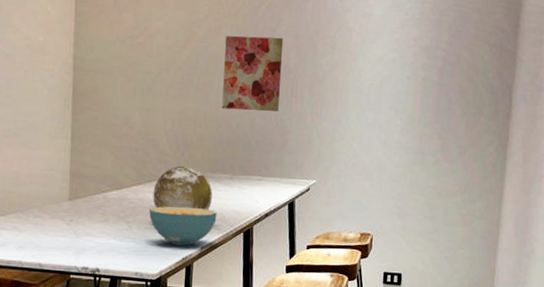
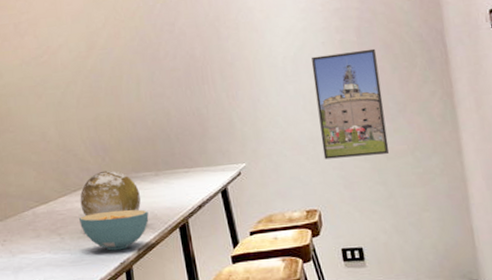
wall art: present [222,36,284,112] -> none [125,29,193,109]
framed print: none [386,88,452,192] -> present [311,48,390,160]

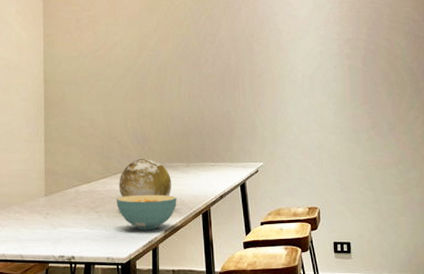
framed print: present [311,48,390,160] -> none [324,75,379,165]

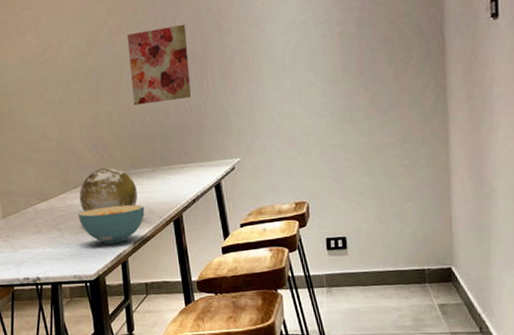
wall art: none [172,41,225,106] -> present [126,24,191,106]

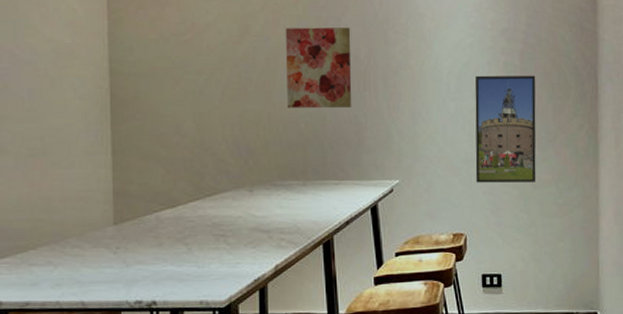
cereal bowl: present [77,204,145,244] -> none [210,220,291,266]
decorative orb: present [79,167,138,212] -> none [214,175,284,226]
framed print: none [309,40,379,153] -> present [474,75,536,183]

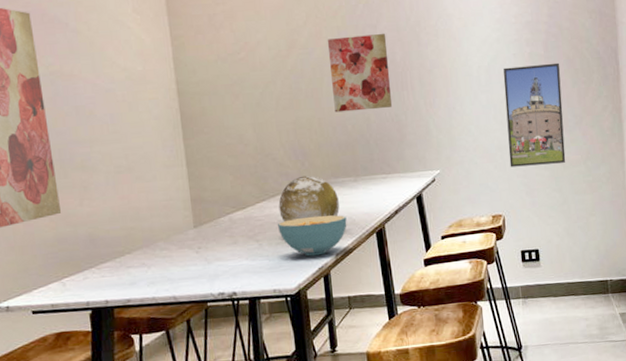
cereal bowl: none [210,220,291,266] -> present [277,215,347,256]
decorative orb: none [214,175,284,226] -> present [278,175,340,222]

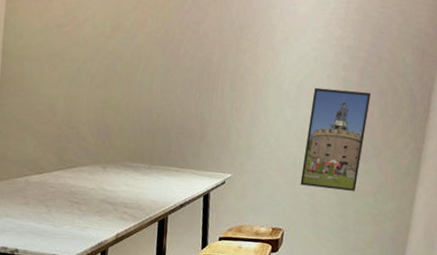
cereal bowl: present [277,215,347,256] -> none [68,192,134,232]
decorative orb: present [278,175,340,222] -> none [72,153,130,198]
wall art: present [327,33,392,113] -> none [144,28,208,105]

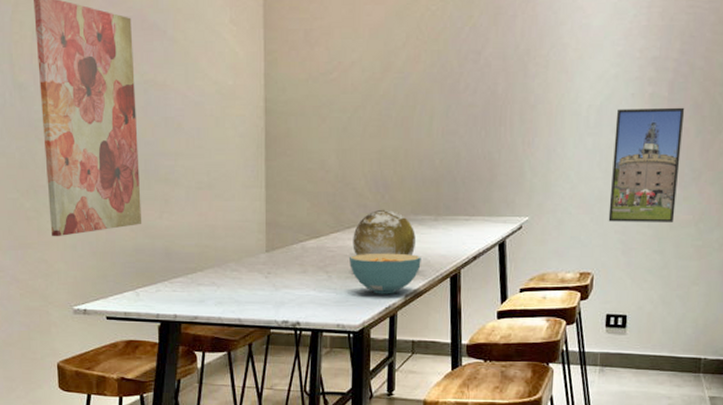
cereal bowl: none [68,192,134,232] -> present [348,253,421,294]
decorative orb: none [72,153,130,198] -> present [353,209,416,256]

